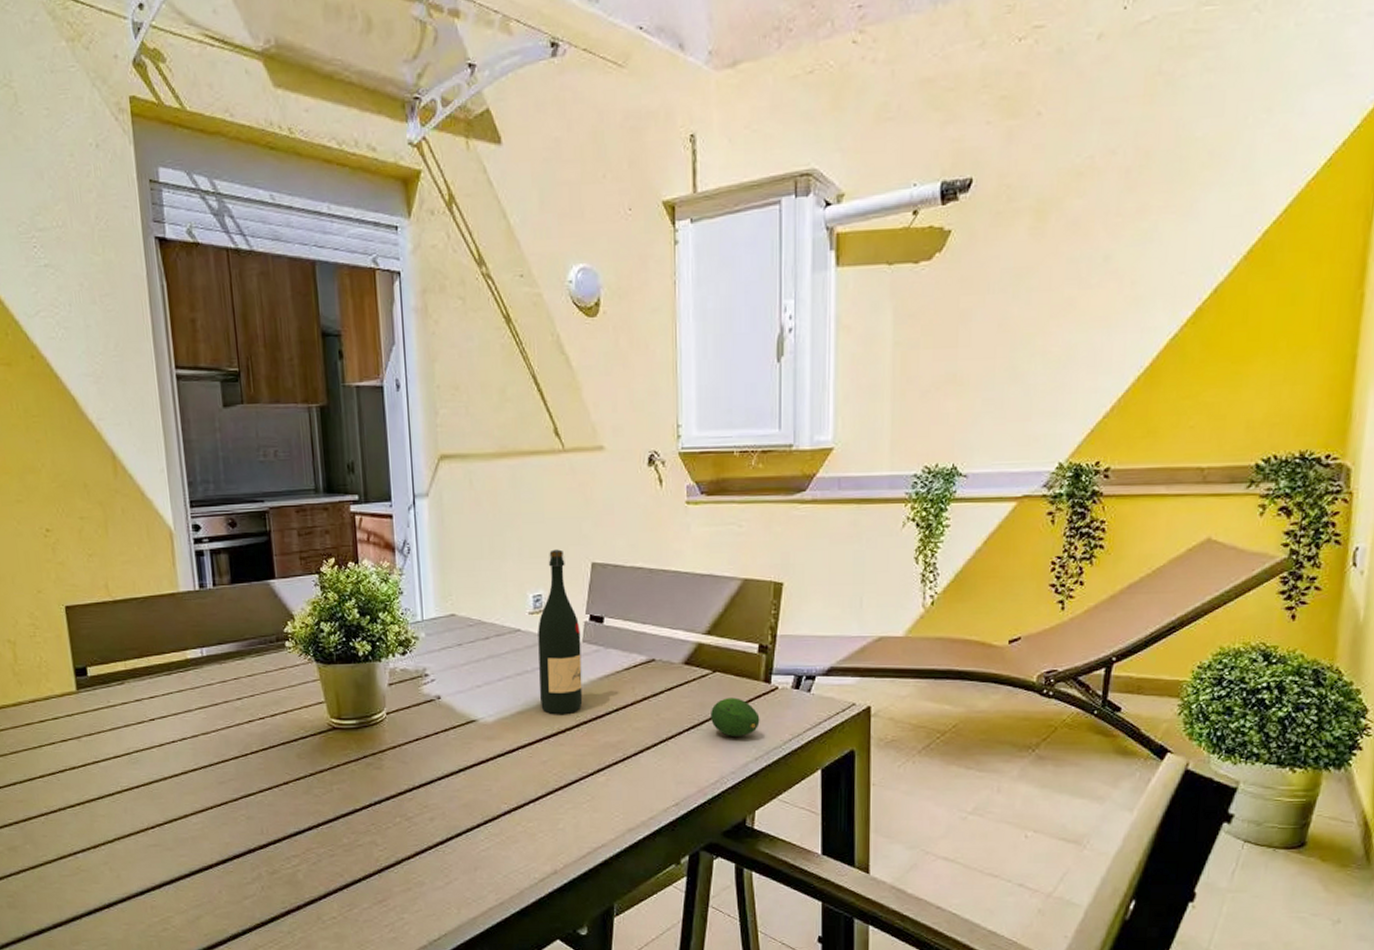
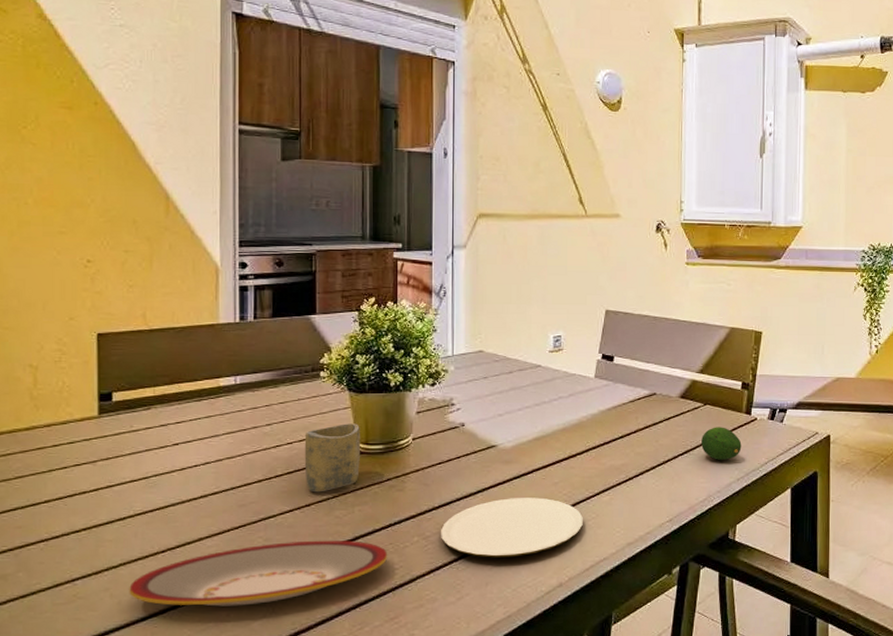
plate: none [126,819,371,883] -> present [129,540,388,607]
cup: none [276,697,335,770] -> present [304,423,360,493]
plate: none [422,777,577,841] -> present [440,497,583,558]
wine bottle: present [538,549,583,715] -> none [554,298,593,441]

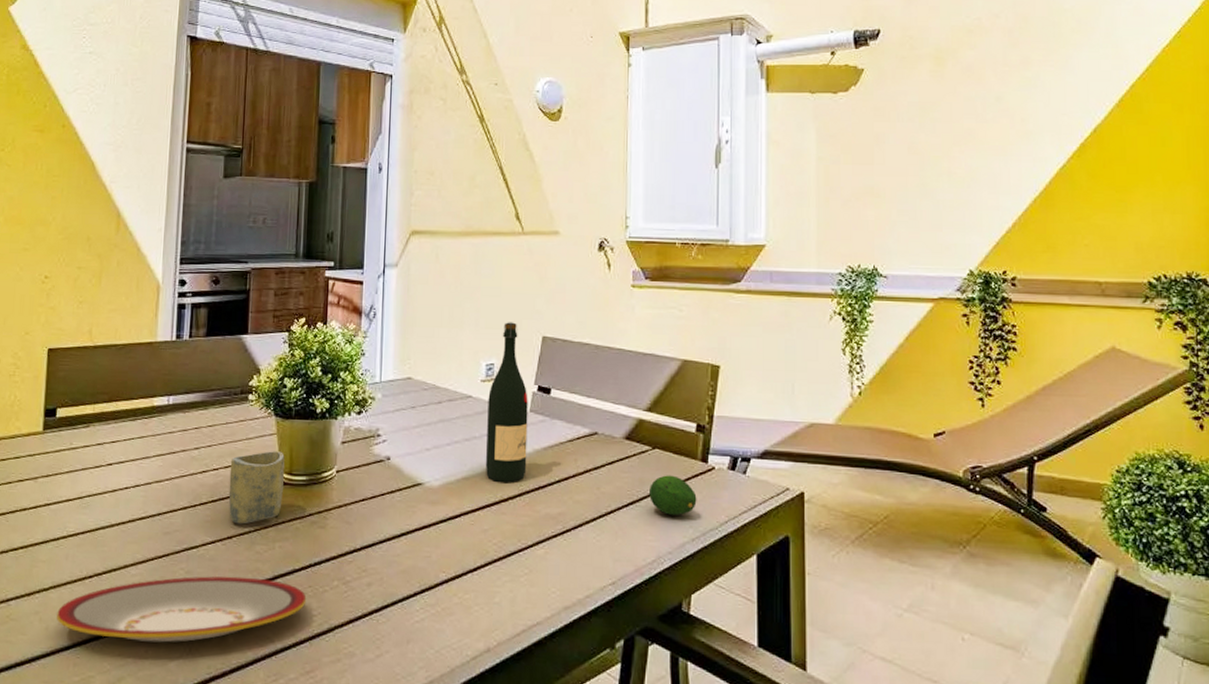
plate: present [440,497,583,558] -> none [361,544,514,613]
wine bottle: none [554,298,593,441] -> present [485,322,528,483]

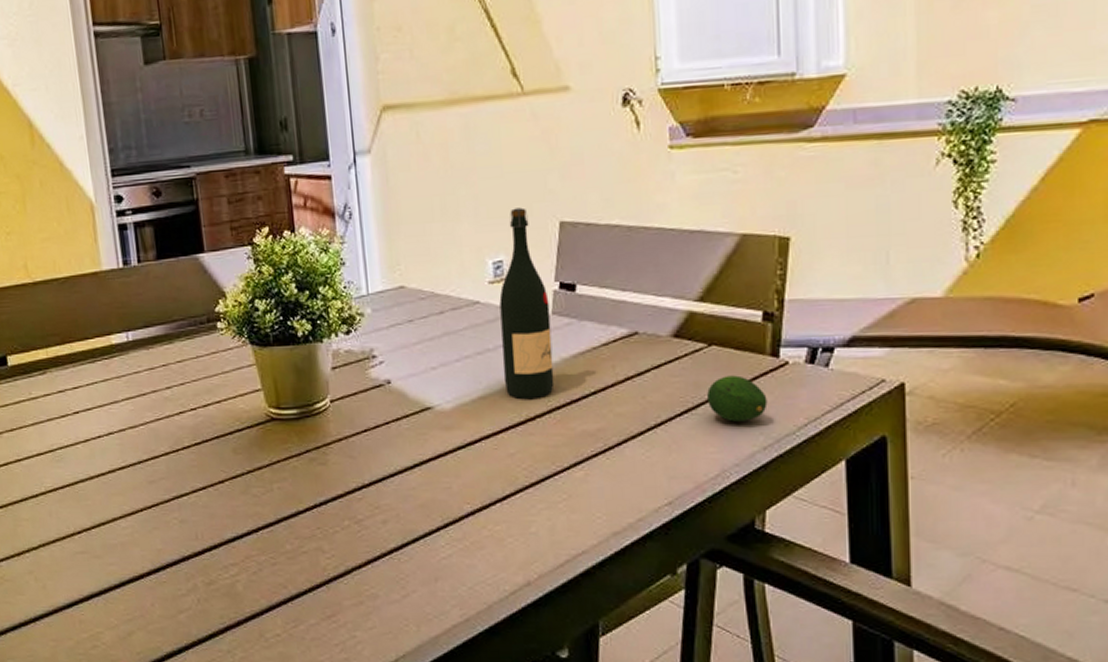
plate: present [56,576,307,643] -> none [51,522,317,595]
cup: present [229,451,285,525] -> none [208,384,274,467]

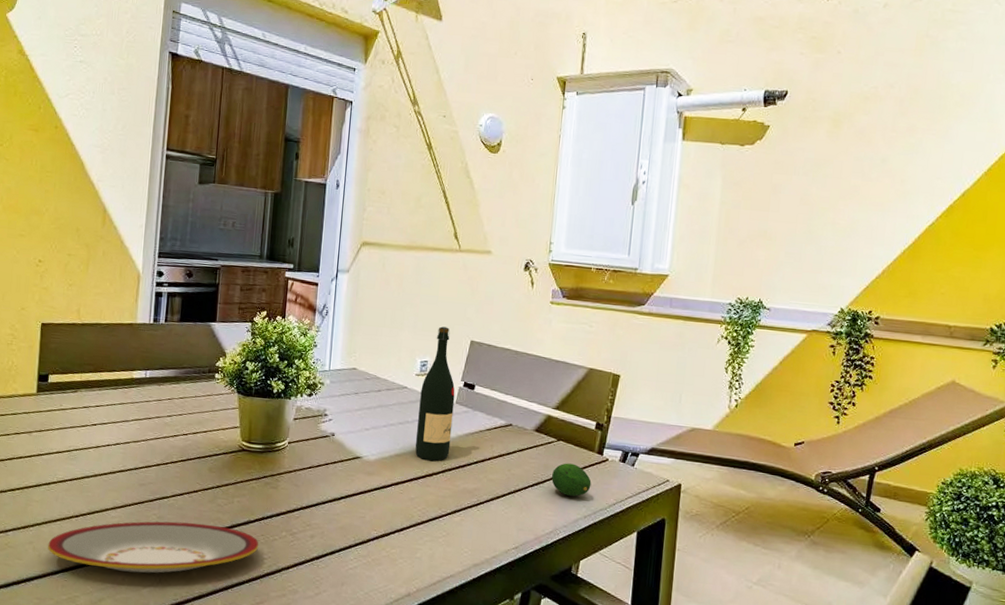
plate: none [51,522,317,595] -> present [48,521,259,573]

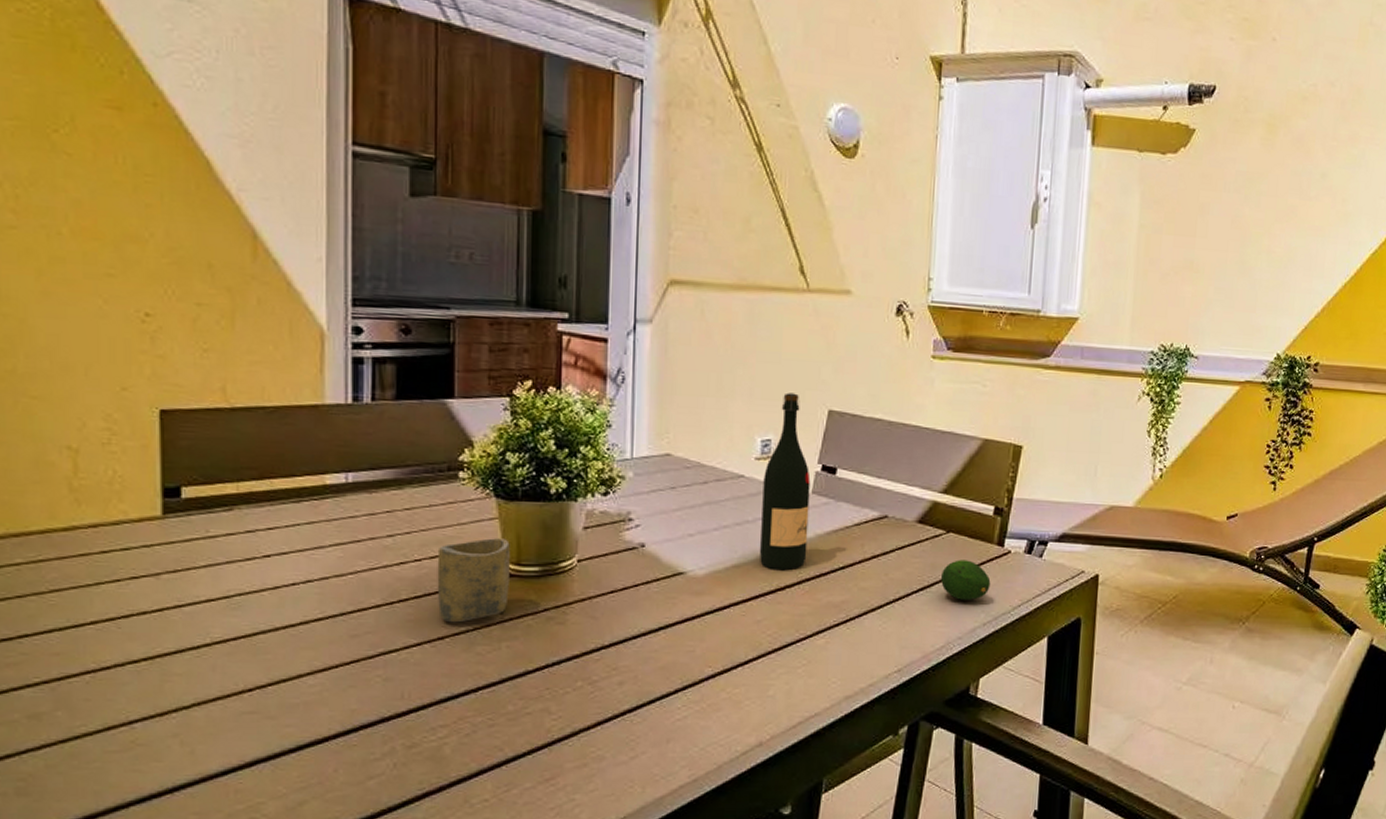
plate: present [48,521,259,573] -> none [205,681,544,760]
cup: none [195,422,245,481] -> present [437,538,510,623]

